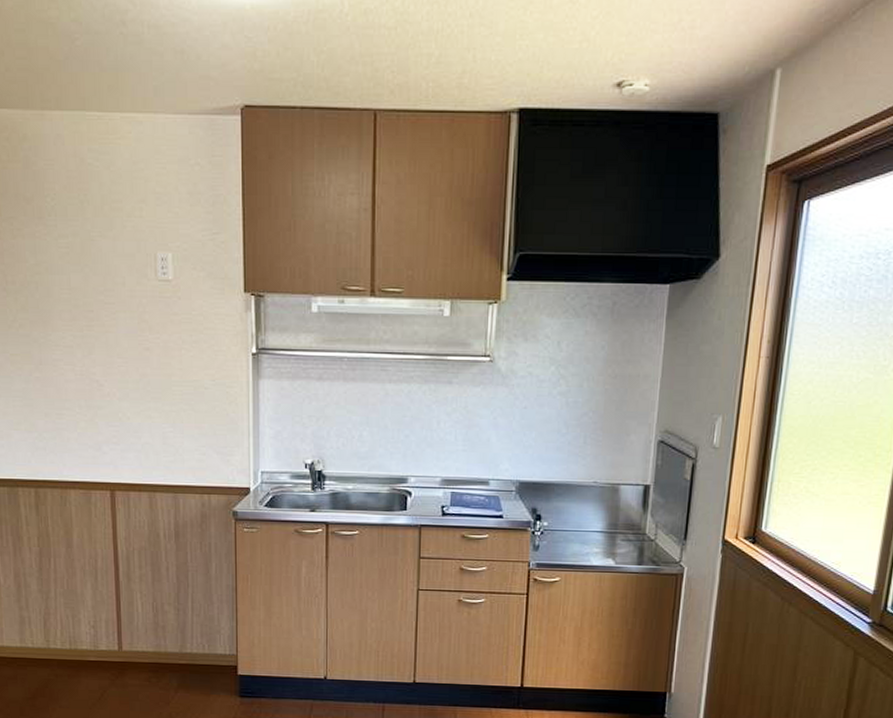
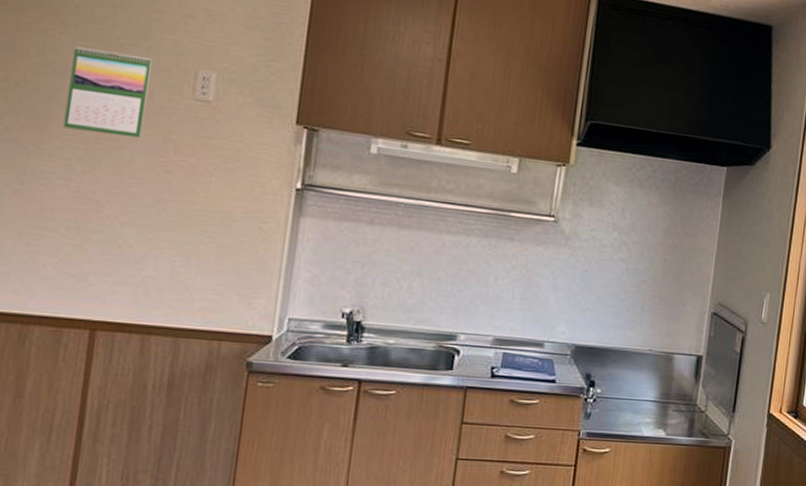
calendar: none [58,244,121,322] -> present [63,46,152,139]

